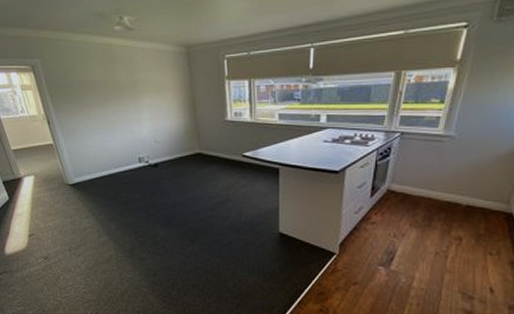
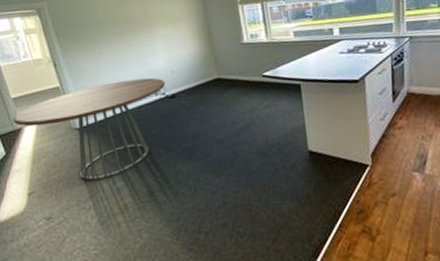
dining table: none [13,145,149,231] -> present [12,77,166,180]

